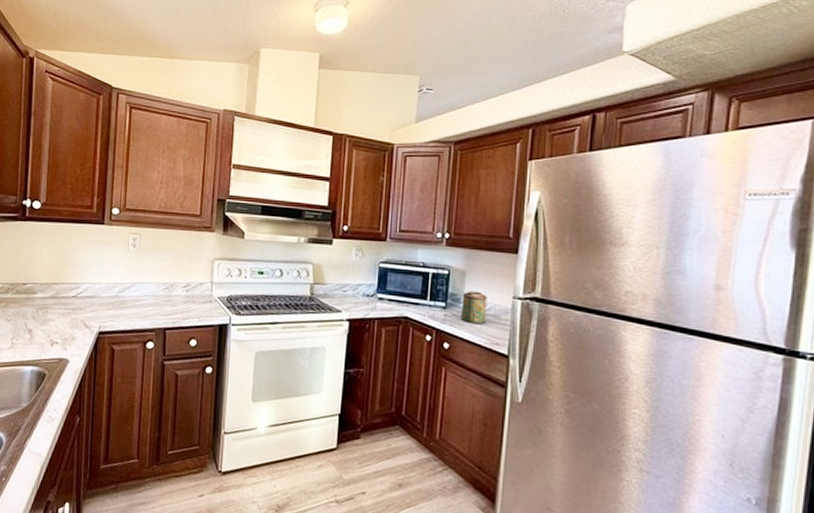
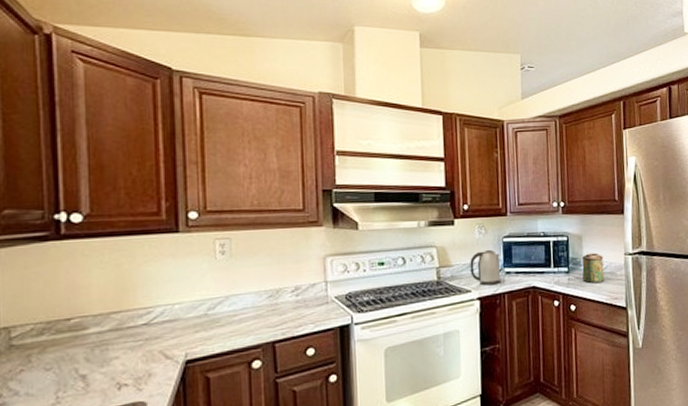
kettle: none [343,272,375,309] -> present [470,249,501,286]

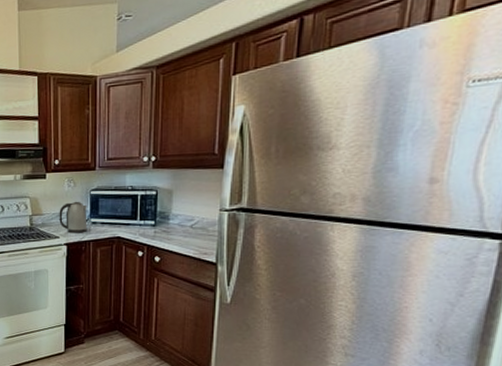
canister: present [581,253,605,284] -> none [170,207,195,238]

